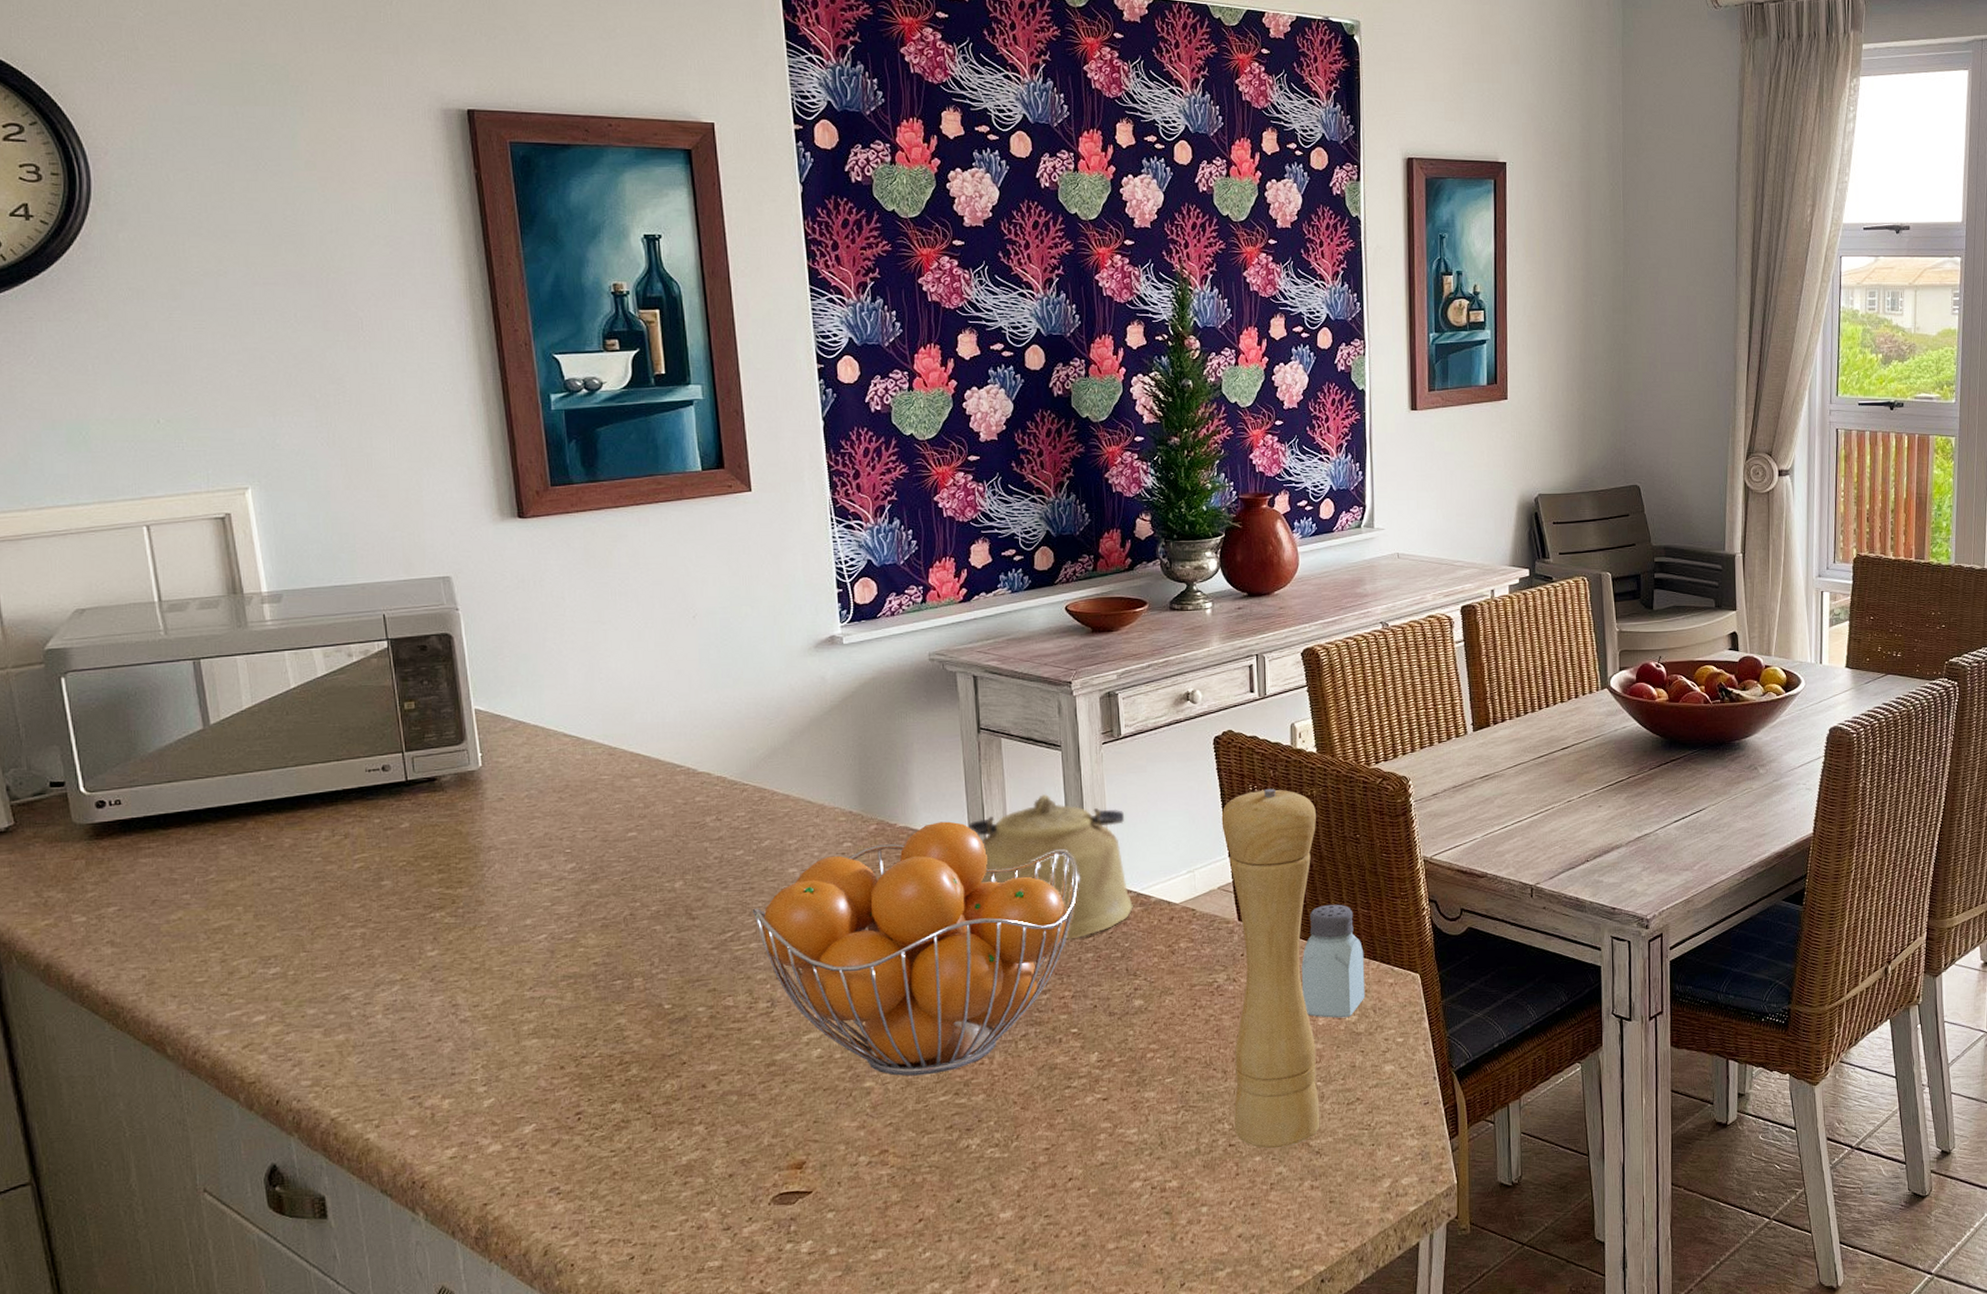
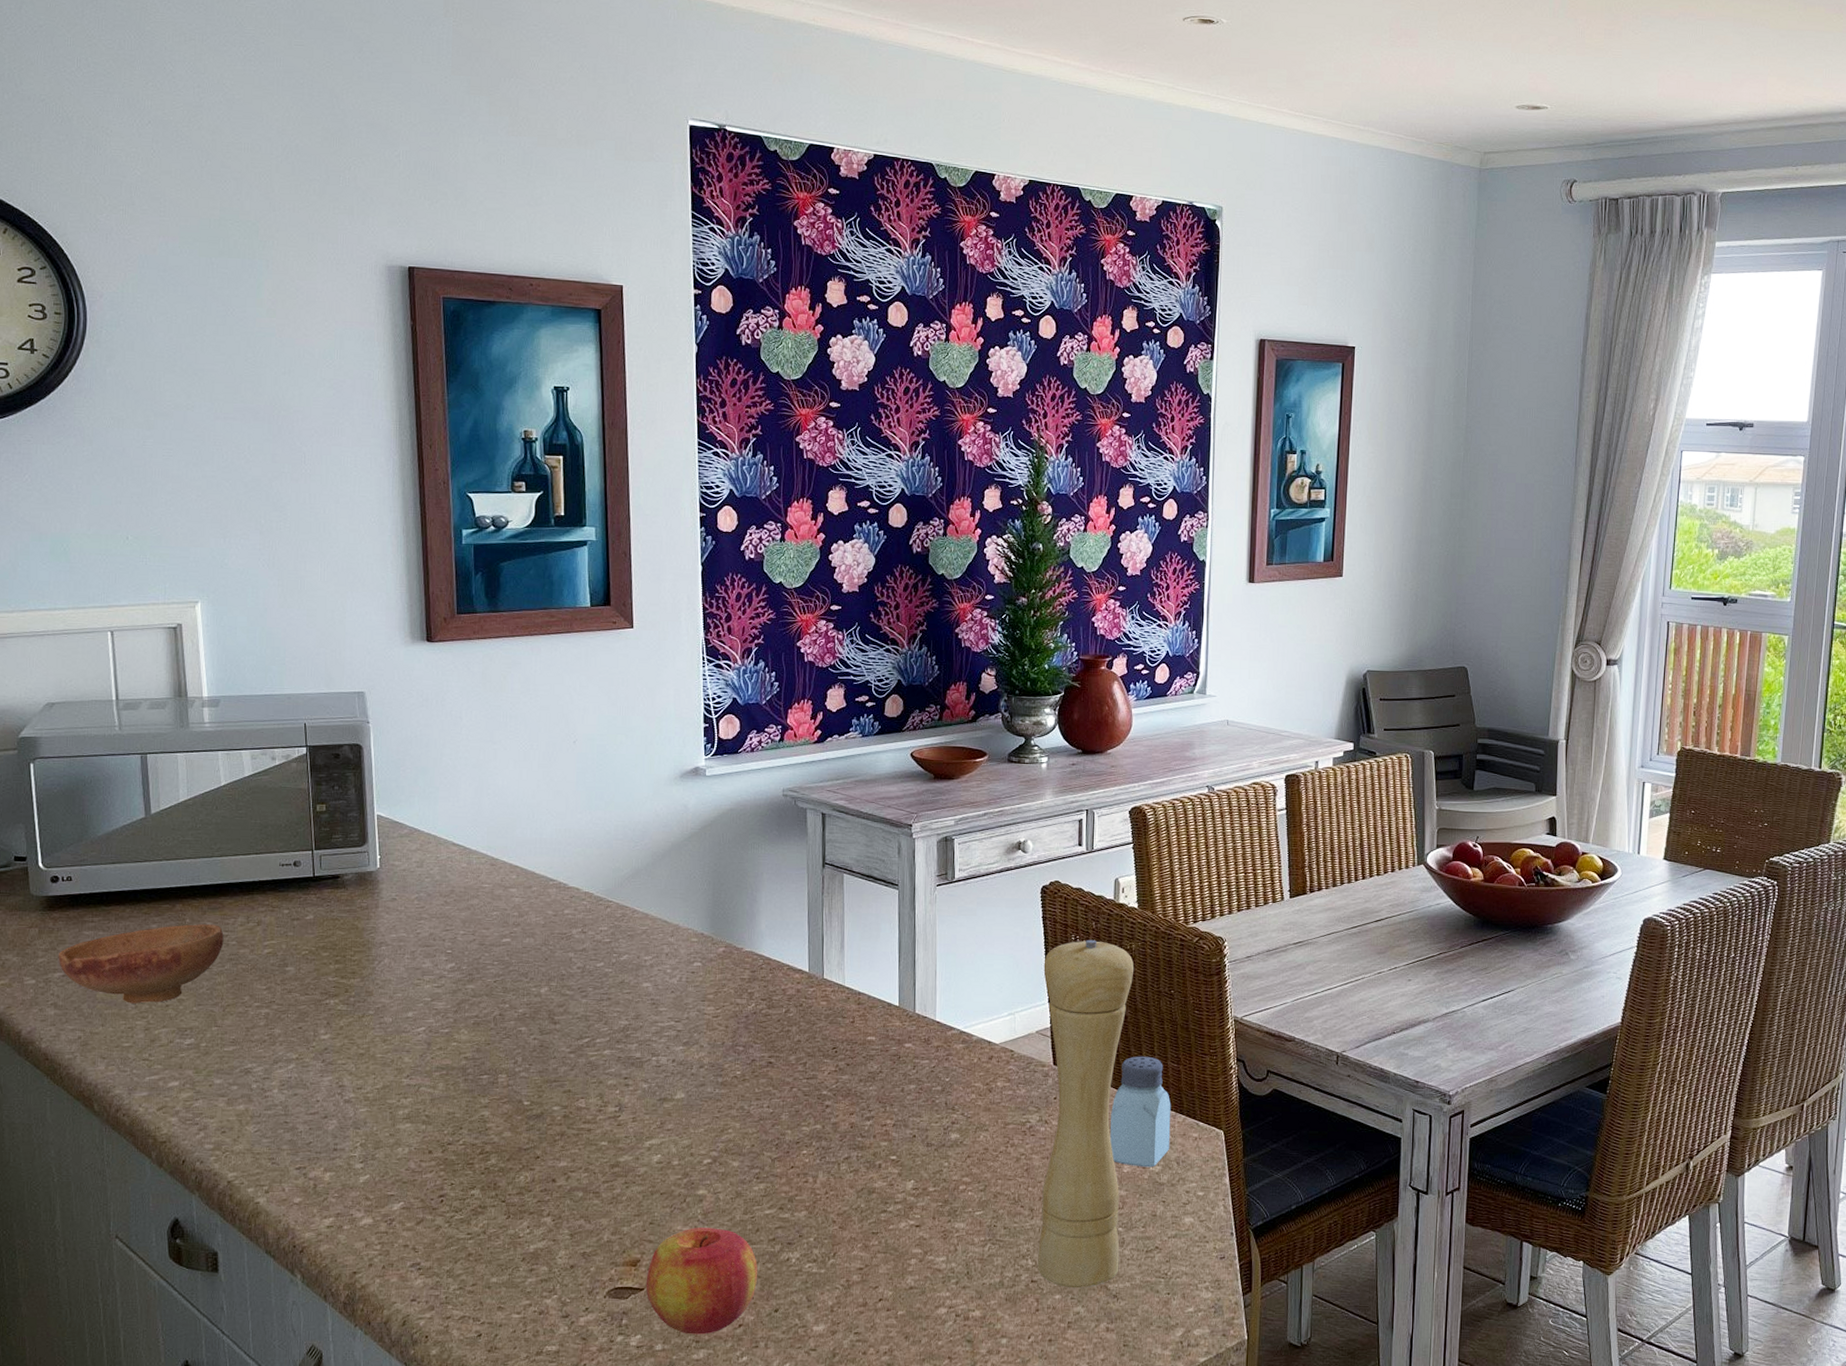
bowl: none [111,841,307,935] -> present [58,924,224,1004]
fruit basket: present [752,821,1079,1076] -> none [608,949,907,1188]
apple: none [813,1120,936,1235] -> present [646,1227,758,1335]
kettle: present [968,793,1133,940] -> none [808,929,956,1070]

